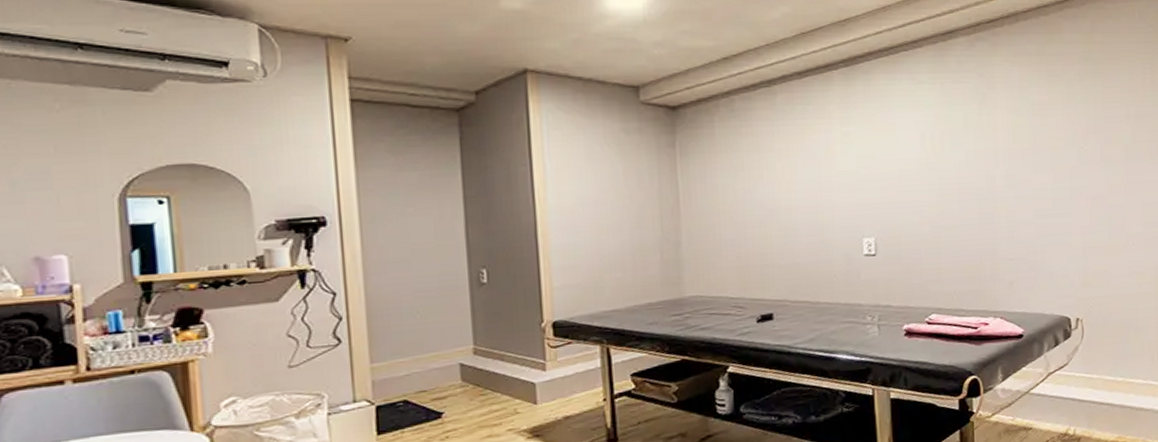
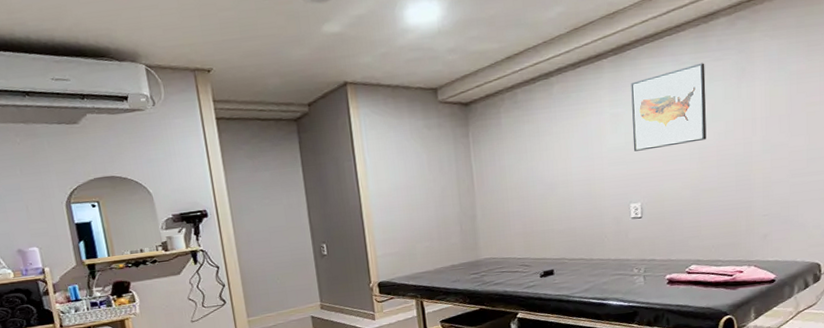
wall art: none [863,84,947,178] -> present [631,63,707,152]

